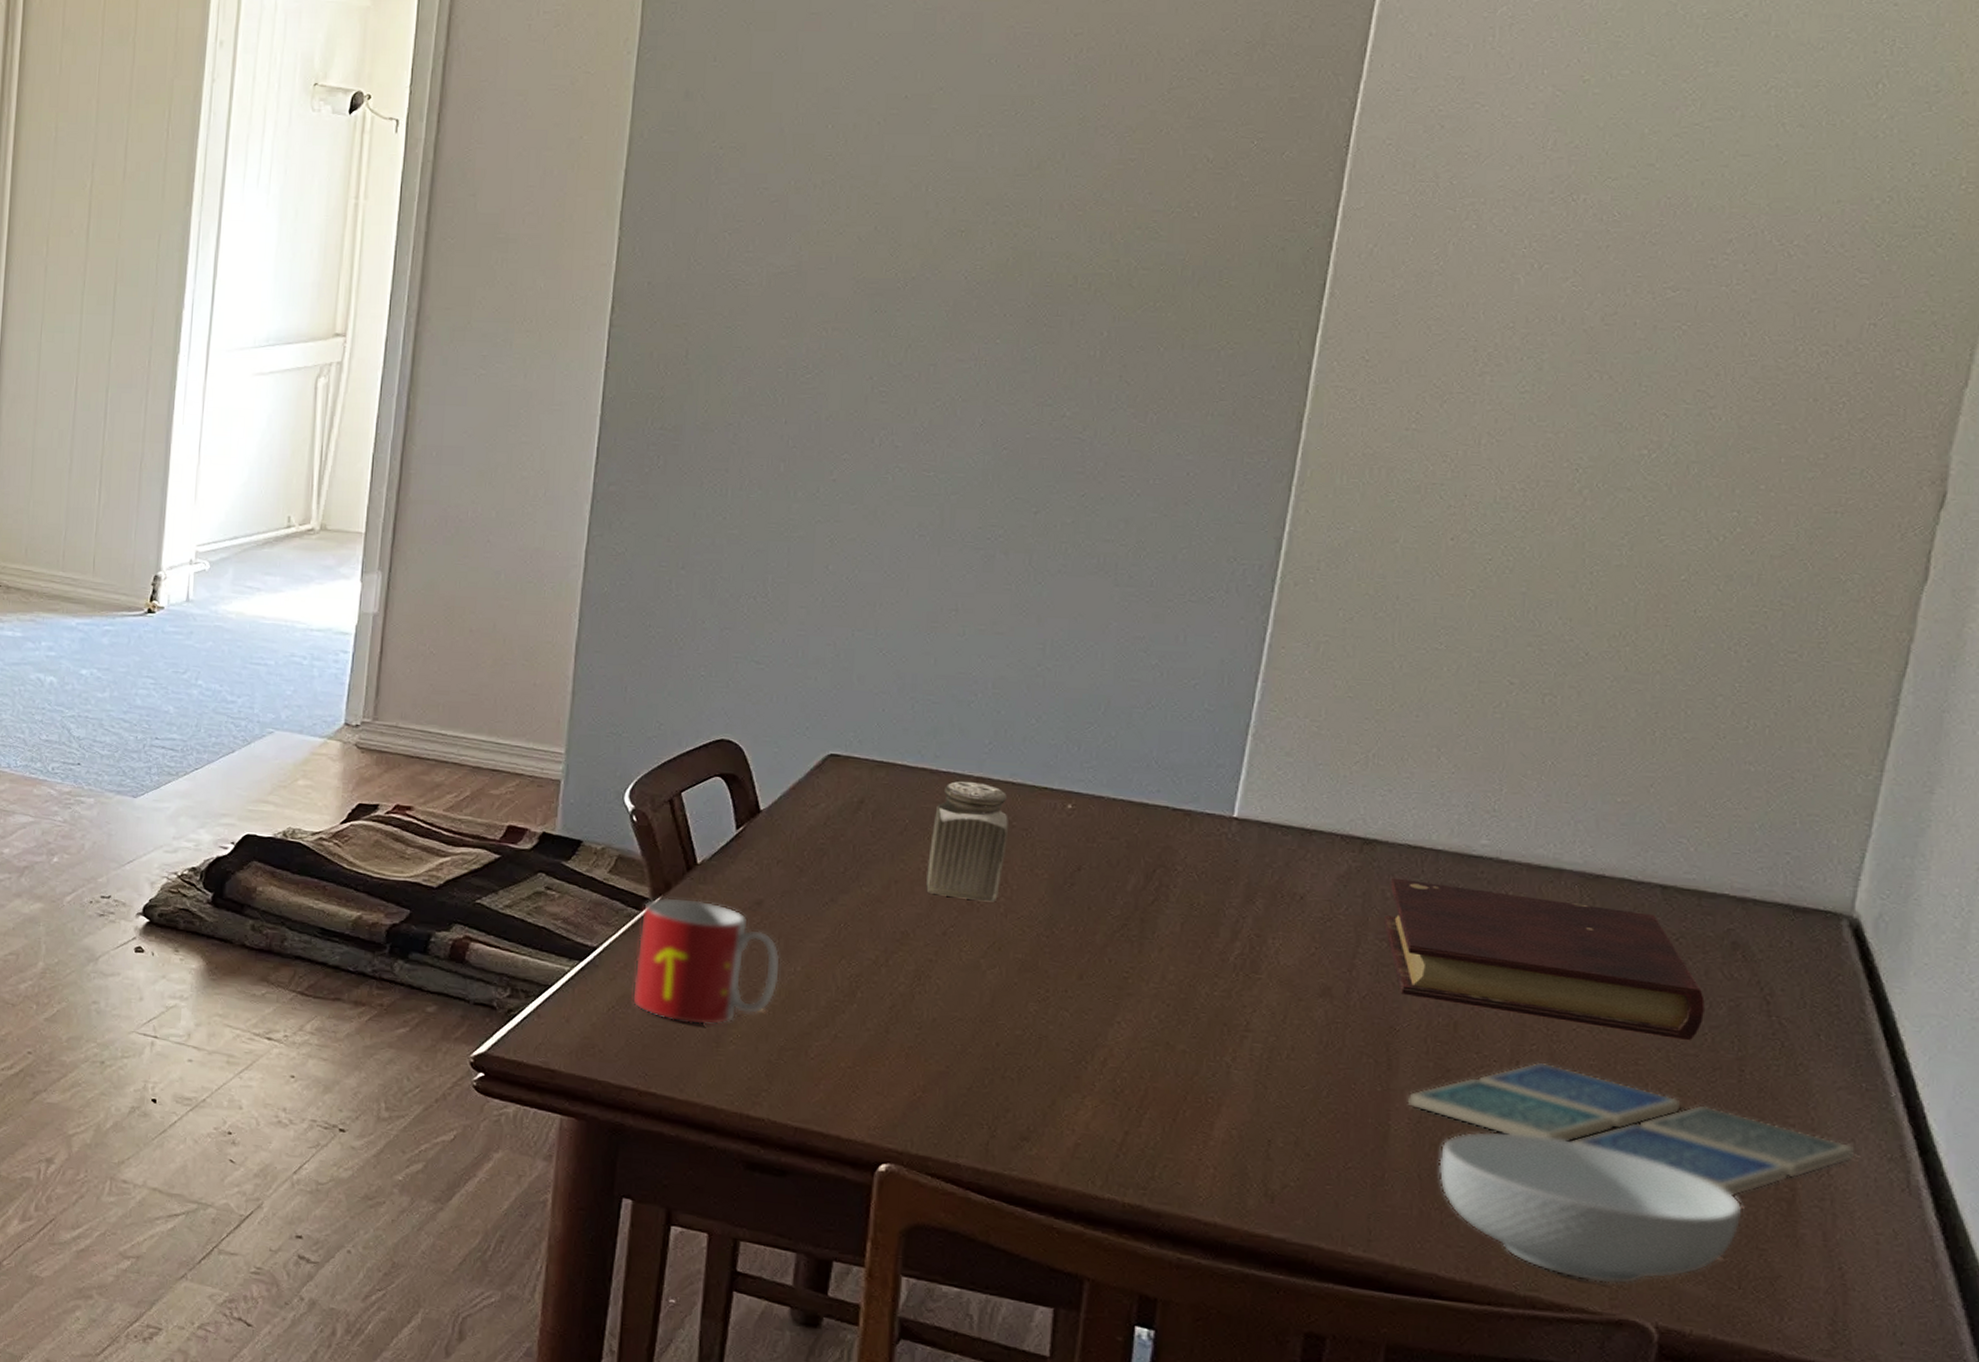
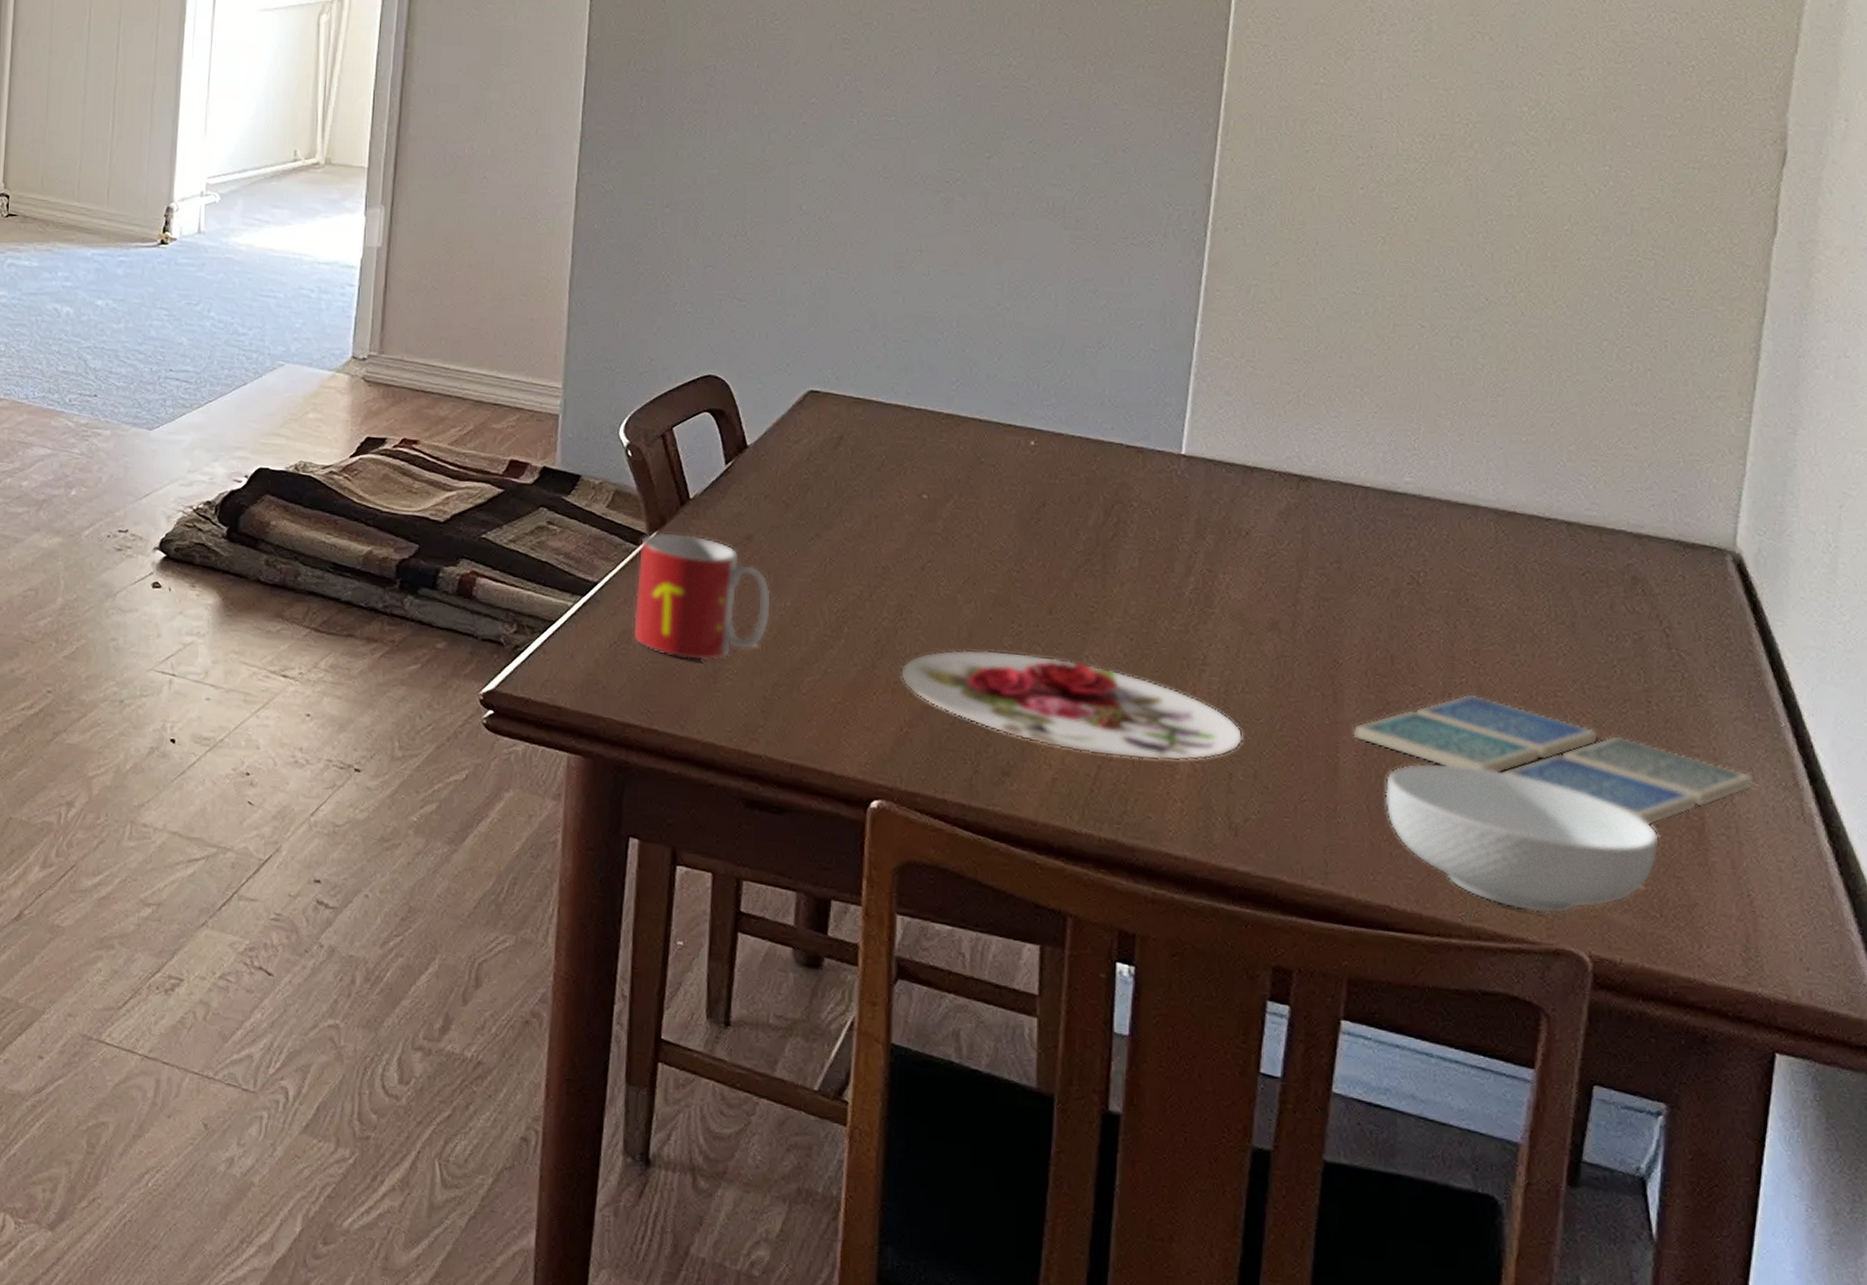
plate: none [915,1014,1286,1127] -> present [900,649,1243,761]
salt shaker: present [926,781,1008,902] -> none [904,417,977,538]
book: present [1384,877,1705,1041] -> none [1323,514,1612,673]

